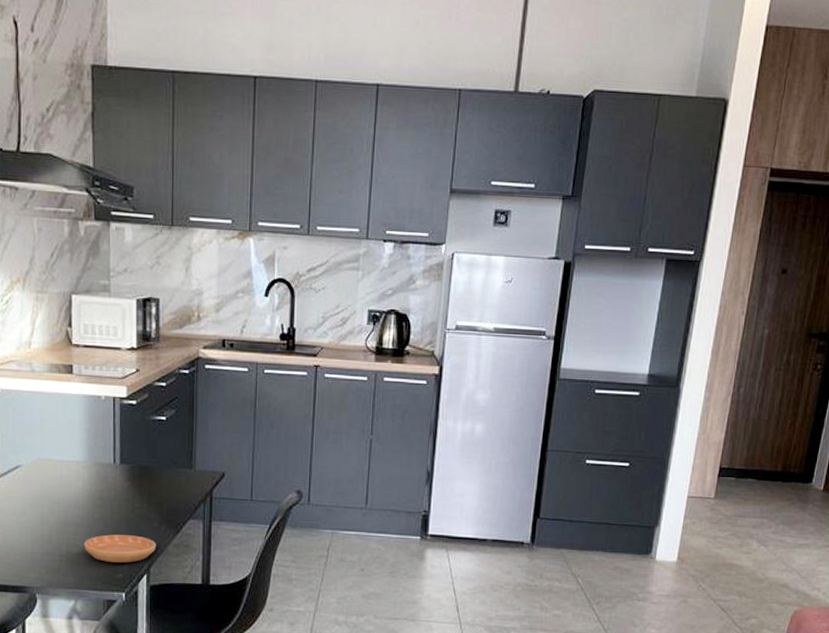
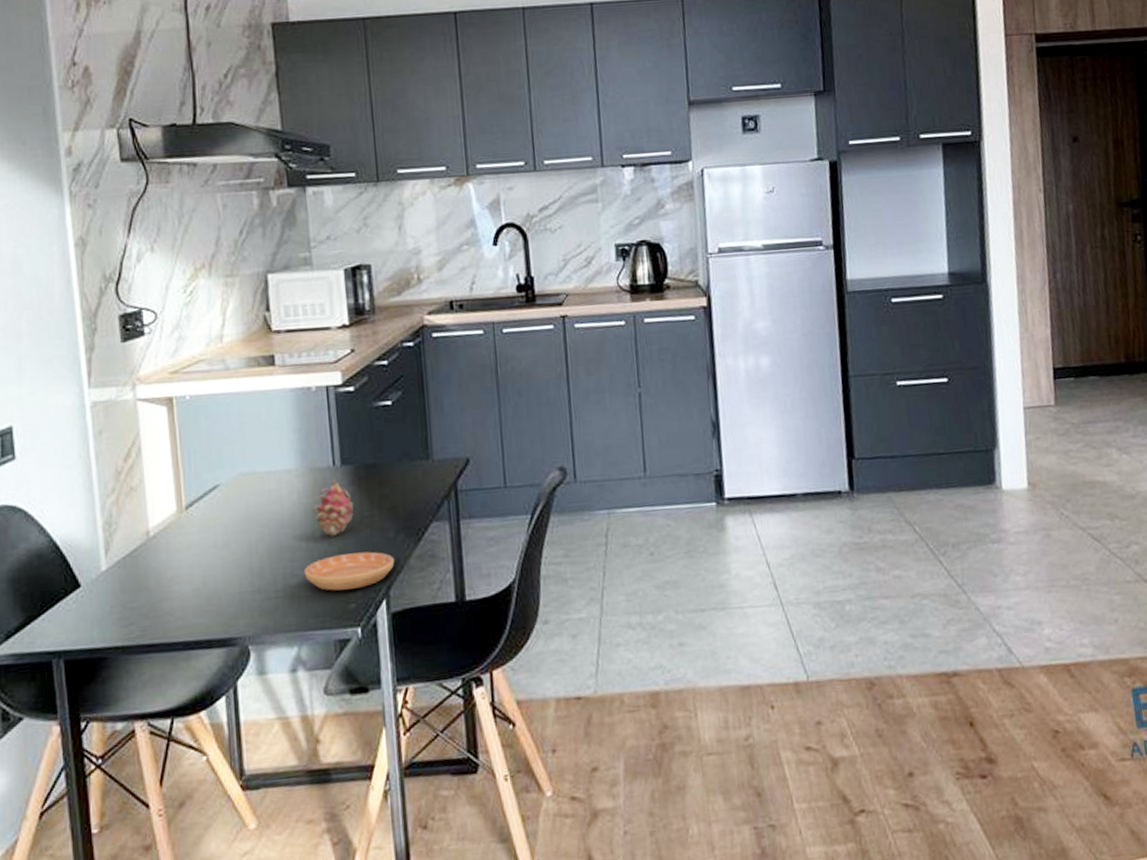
fruit: none [94,474,128,520] -> present [312,479,354,537]

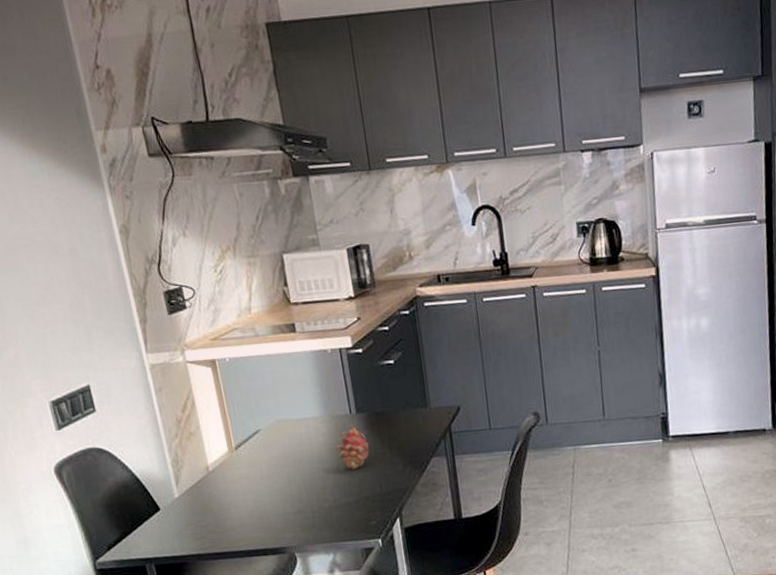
saucer: present [304,551,395,591] -> none [333,481,405,512]

